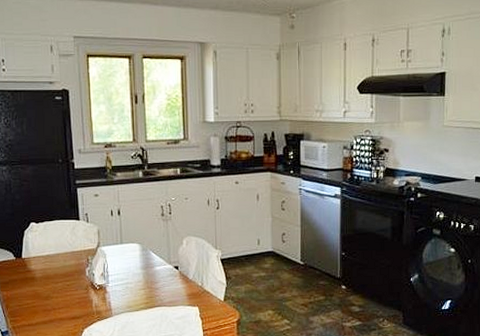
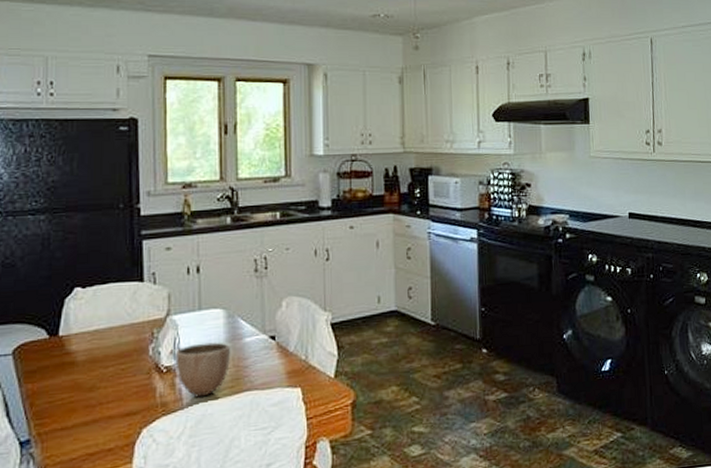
decorative bowl: none [105,269,146,309] -> present [175,342,231,398]

